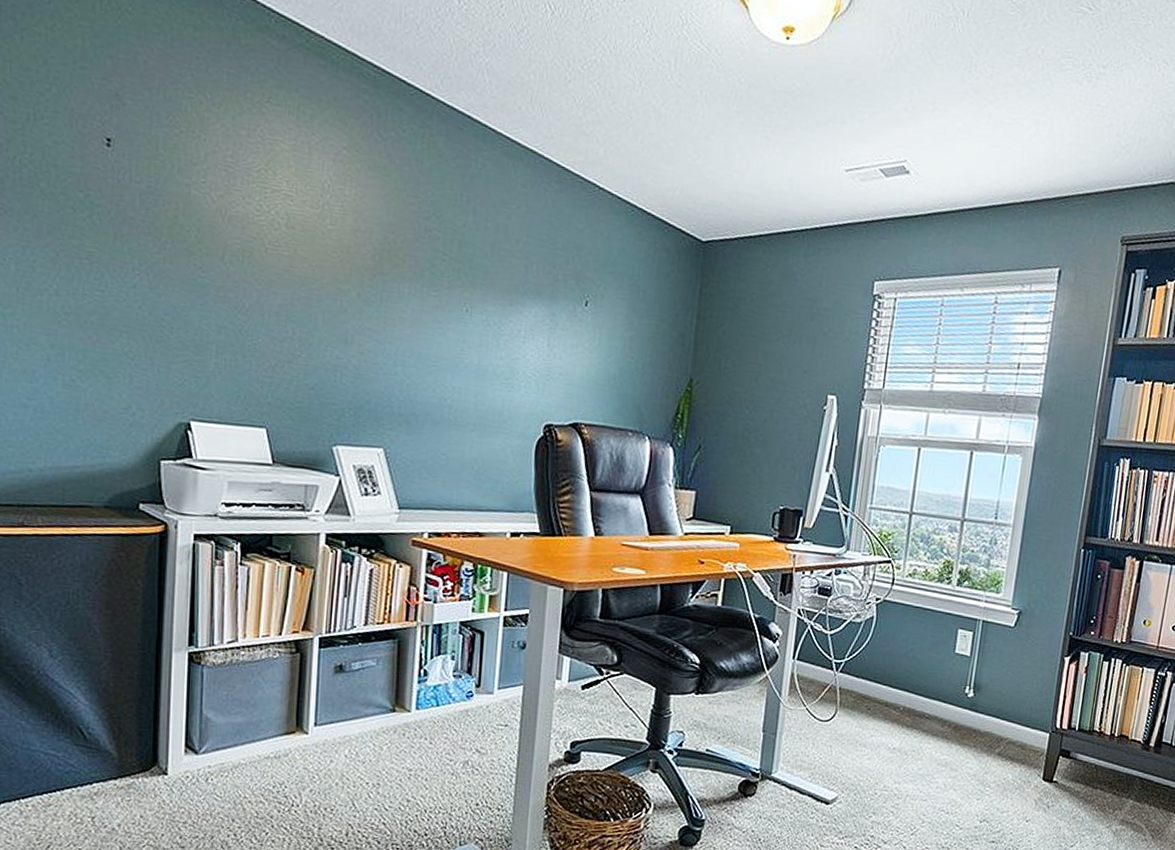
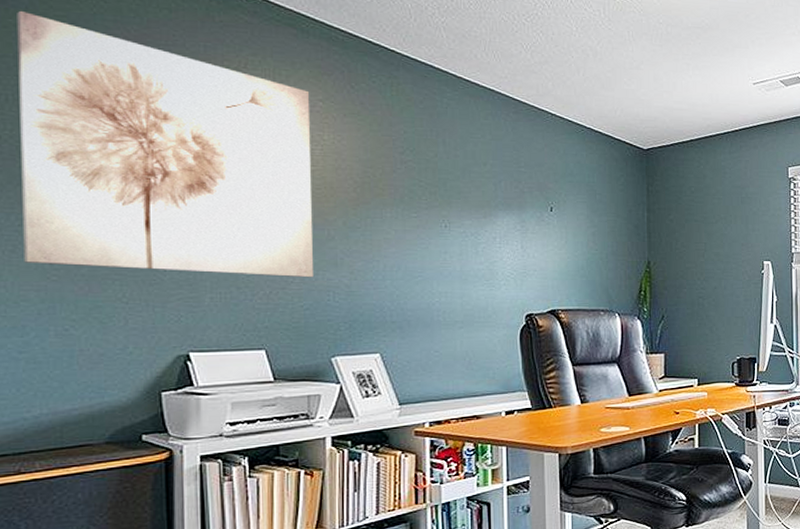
wall art: none [37,17,333,354] -> present [17,10,313,278]

